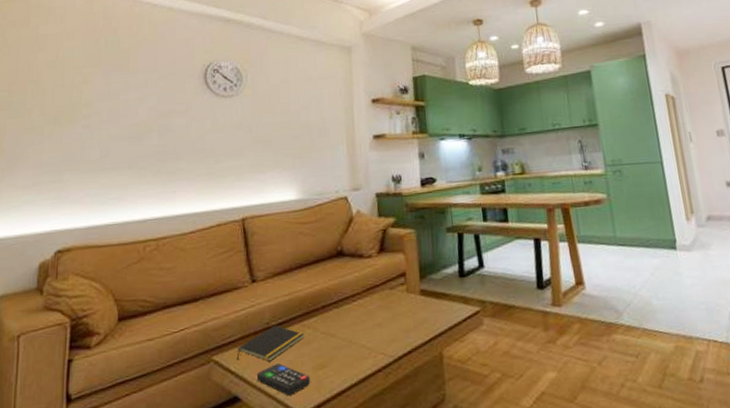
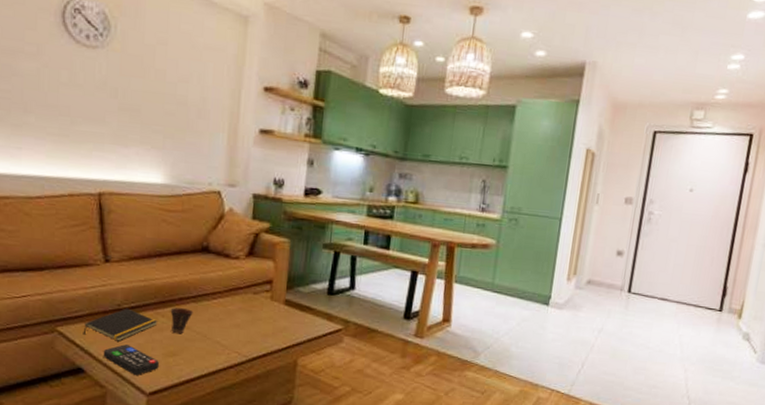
cup: none [315,316,337,344] -> present [170,308,193,334]

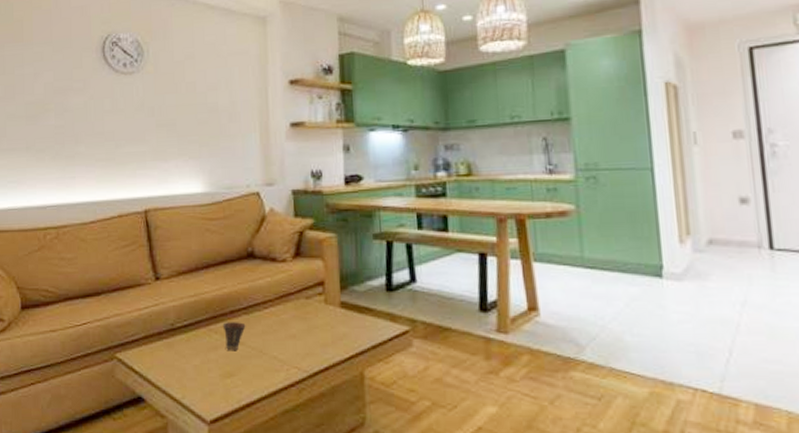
notepad: present [83,308,157,341] -> none [140,327,211,364]
remote control: present [103,344,159,375] -> none [161,367,217,401]

